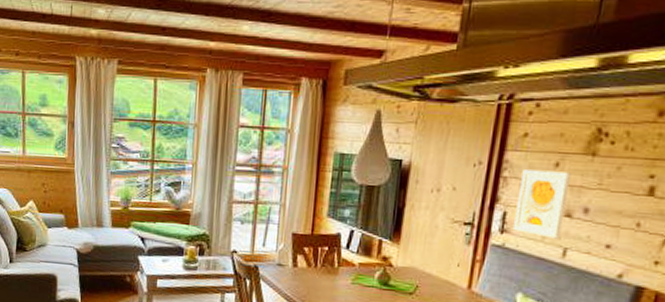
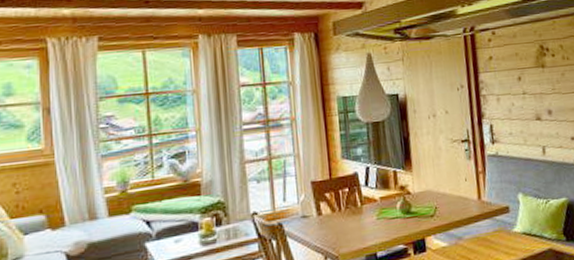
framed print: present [512,169,571,239] -> none [495,83,537,141]

